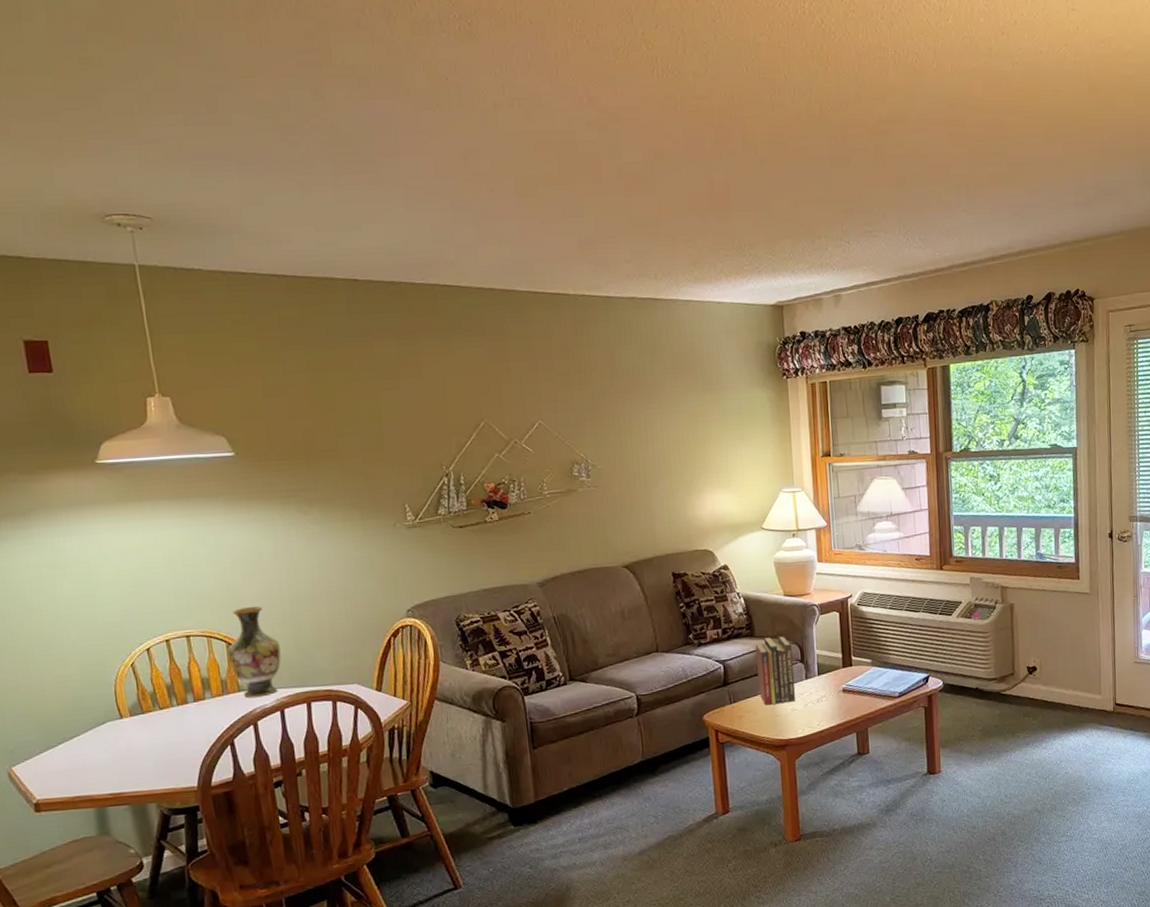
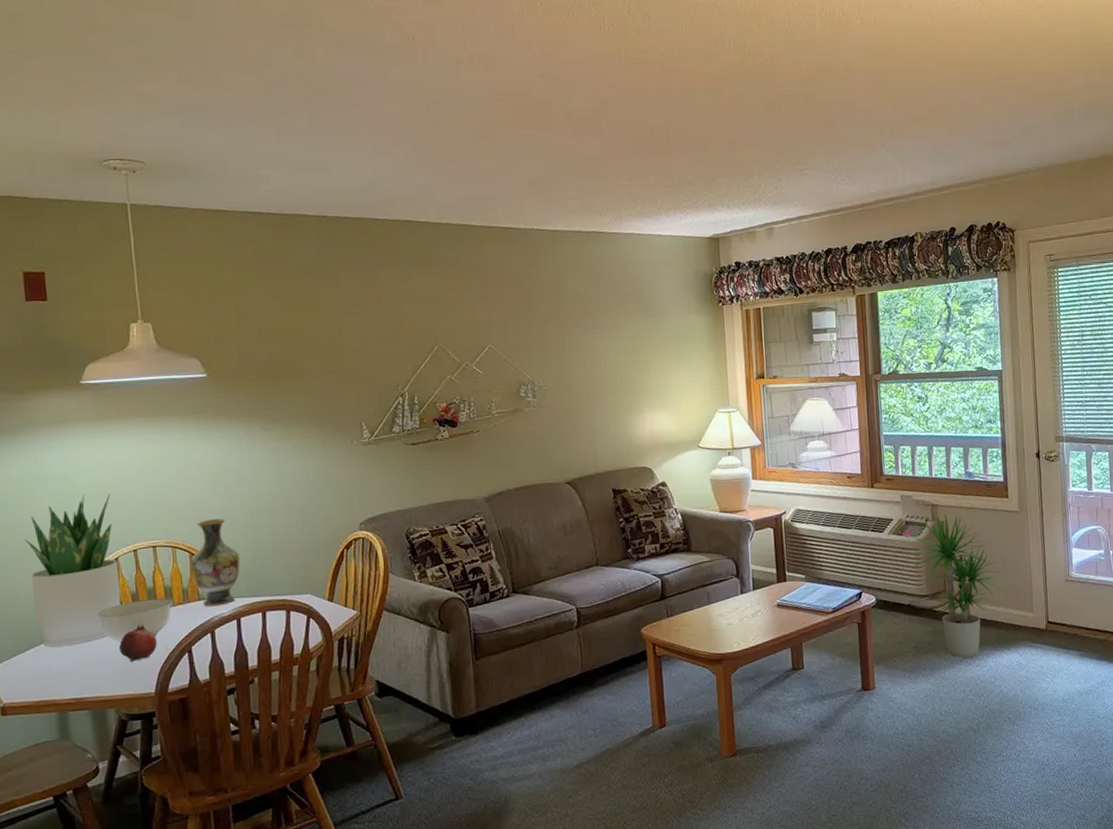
planter: none [47,581,156,742] -> present [25,494,121,648]
bowl: none [132,689,210,736] -> present [98,598,171,643]
fruit: none [156,715,197,755] -> present [119,623,157,662]
books: present [755,636,796,705] -> none [691,551,732,620]
potted plant: none [979,595,1072,741] -> present [910,513,1003,658]

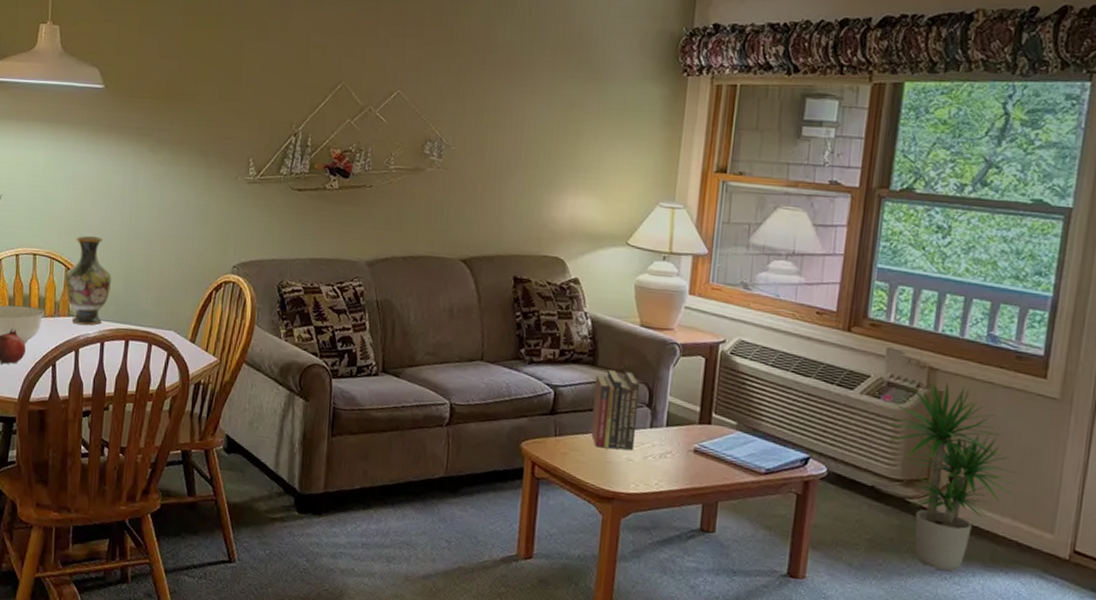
books: none [691,551,732,620] -> present [590,370,641,452]

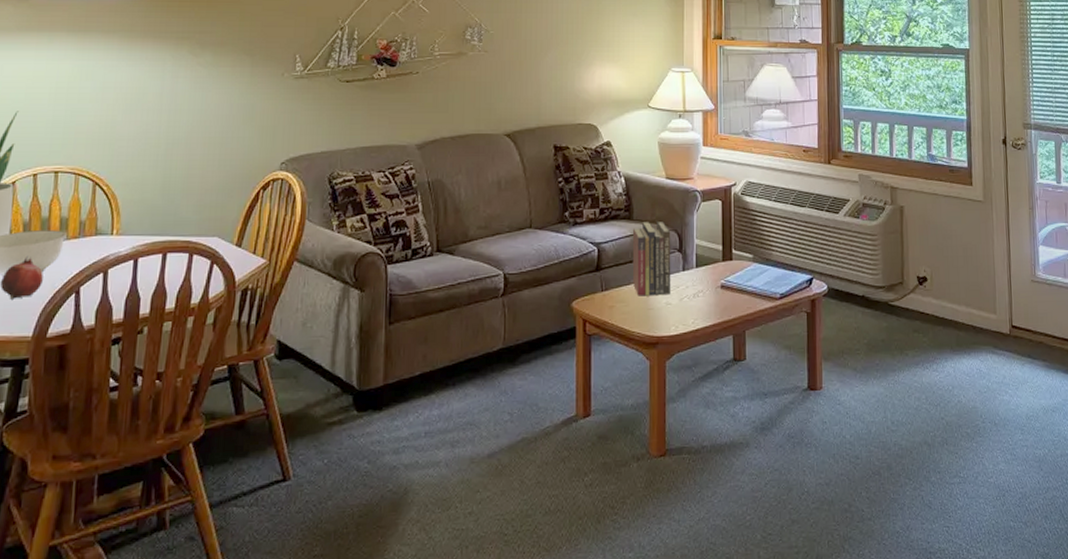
vase: present [64,235,111,326] -> none [91,146,147,244]
potted plant: present [886,380,1016,571] -> none [866,198,965,360]

